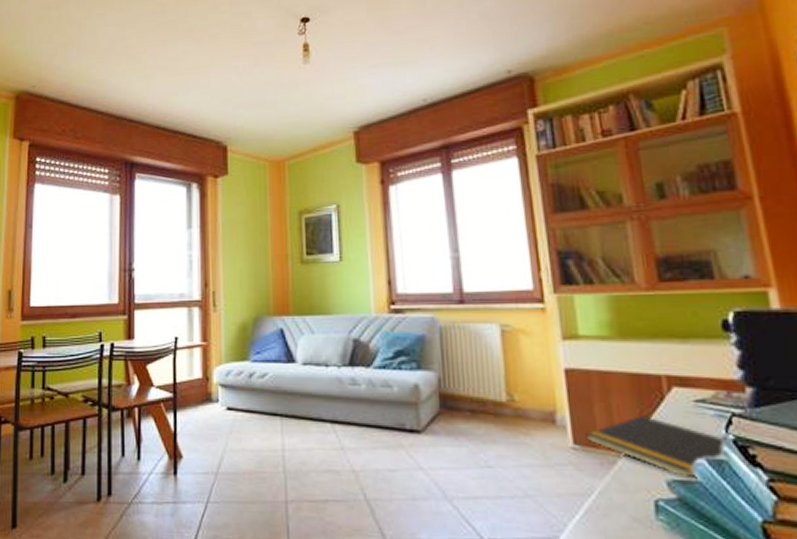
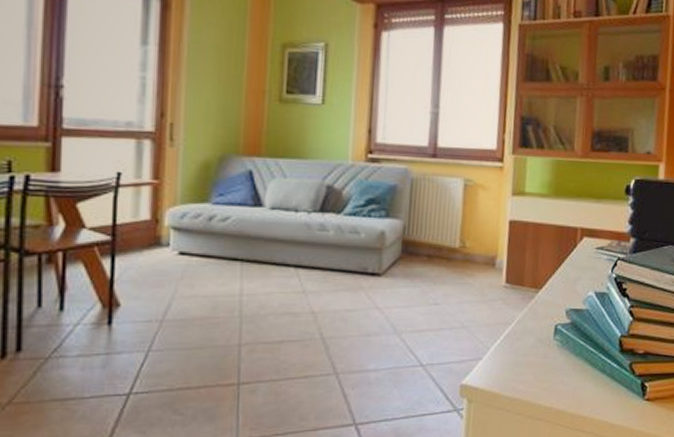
notepad: present [586,414,727,478] -> none [516,258,611,307]

